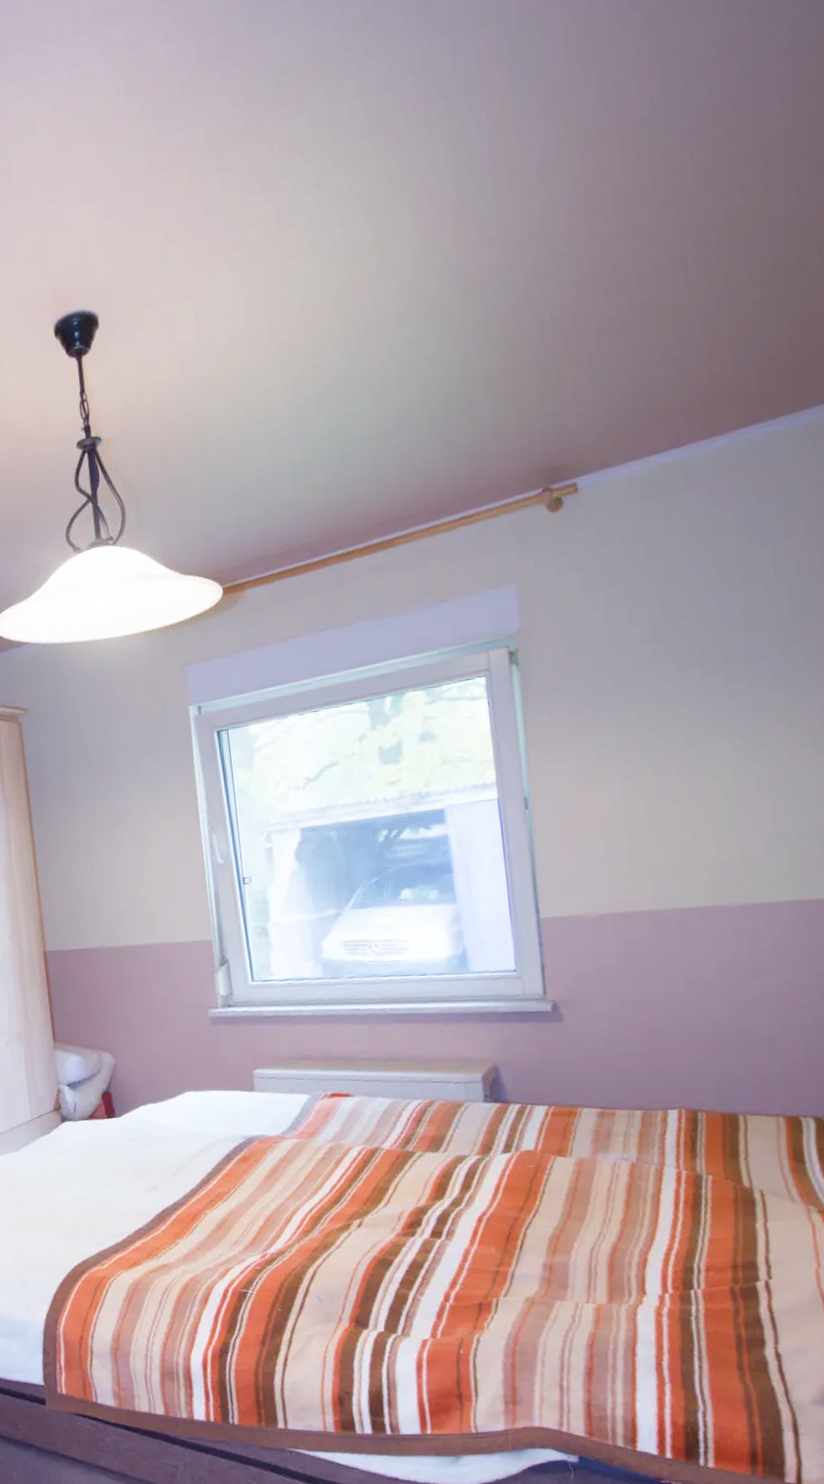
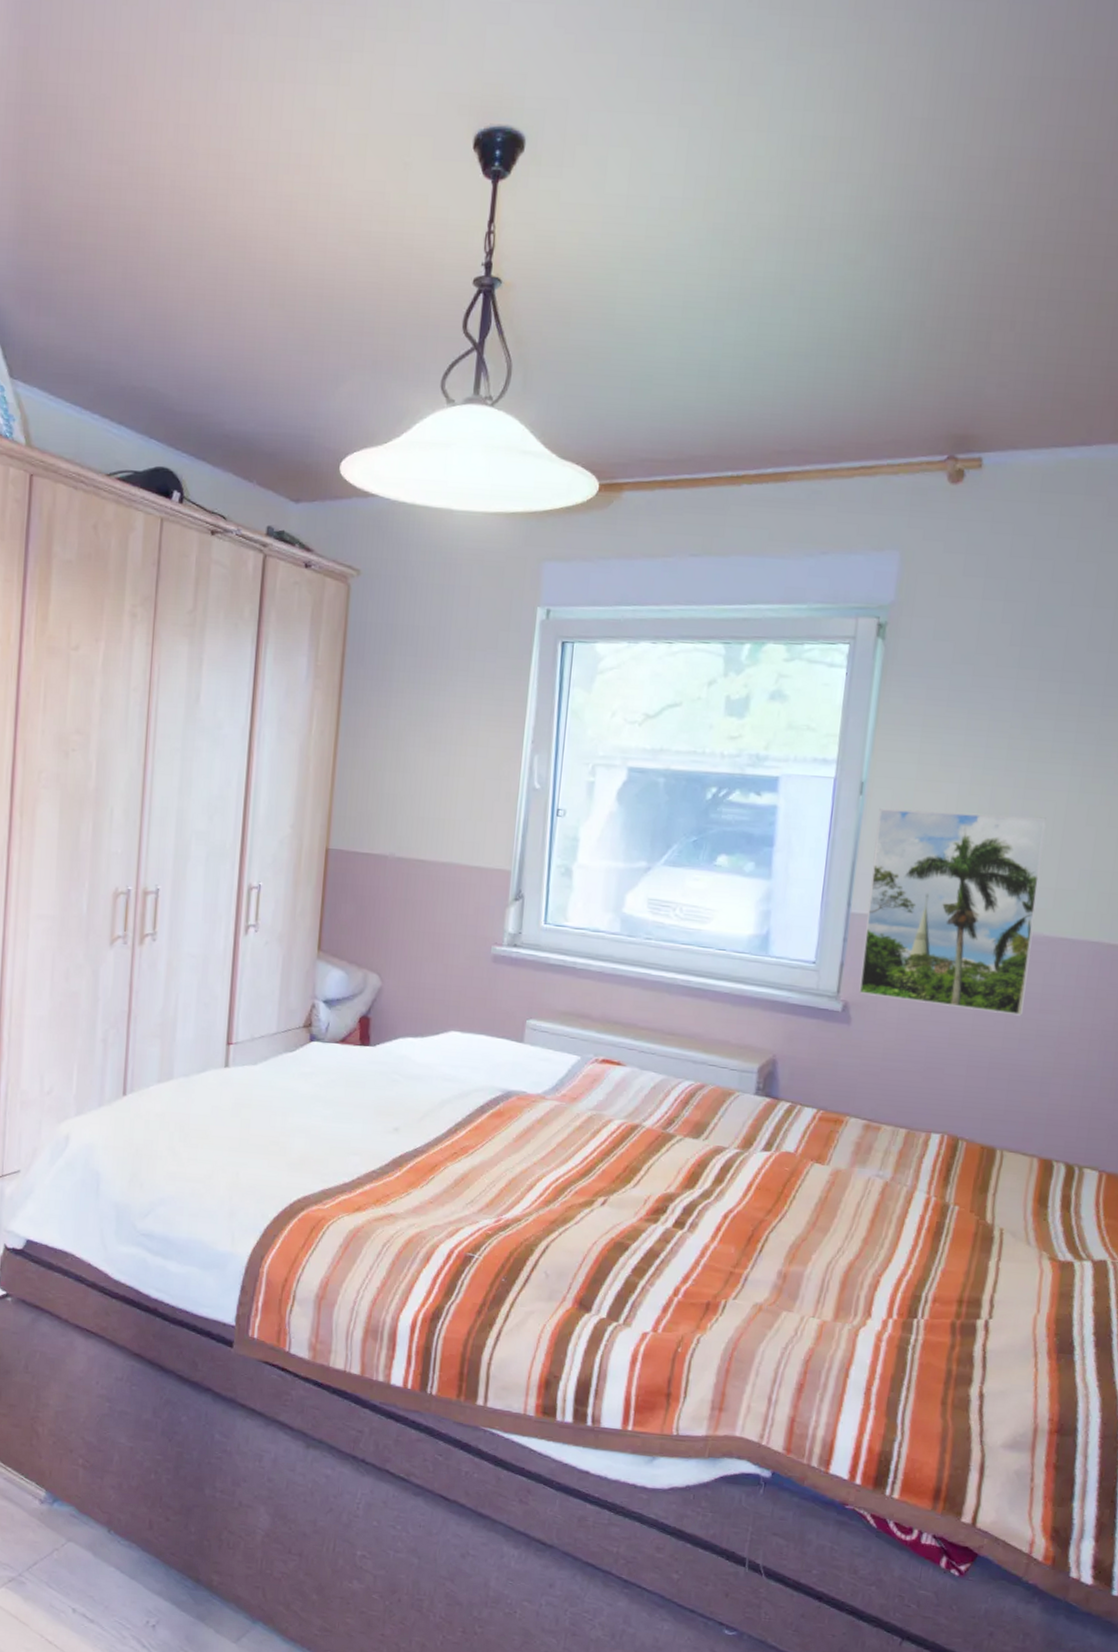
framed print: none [547,794,735,992] -> present [859,808,1046,1016]

